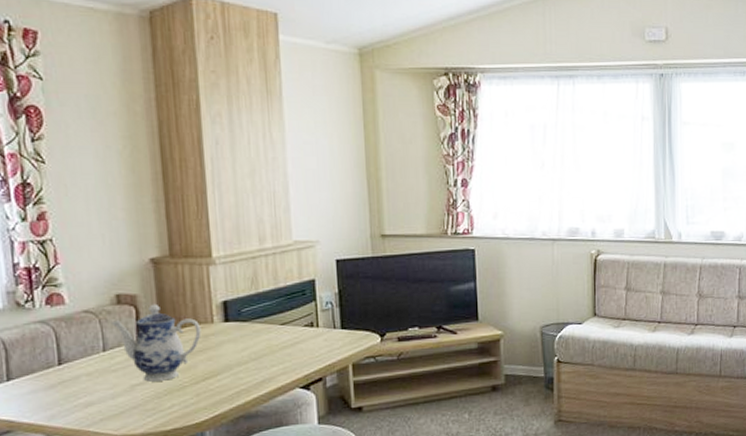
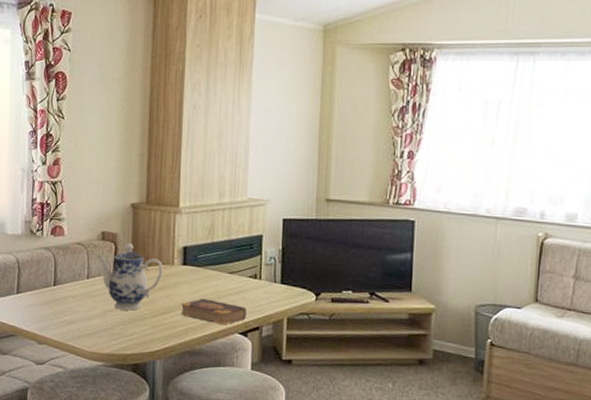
book: none [228,355,306,382] -> present [181,298,246,325]

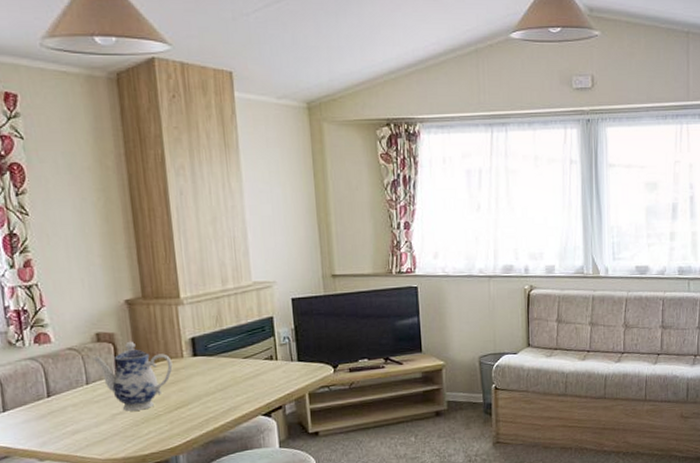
book: present [181,298,246,325] -> none [197,386,267,410]

